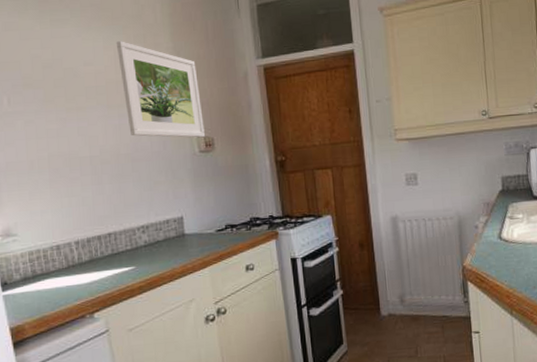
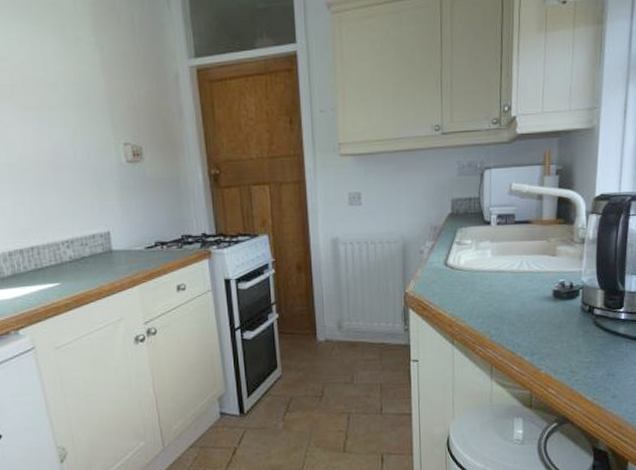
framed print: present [116,41,205,138] -> none [31,33,132,146]

